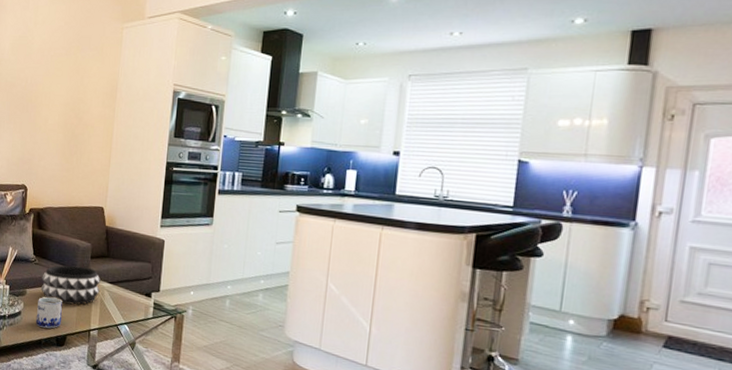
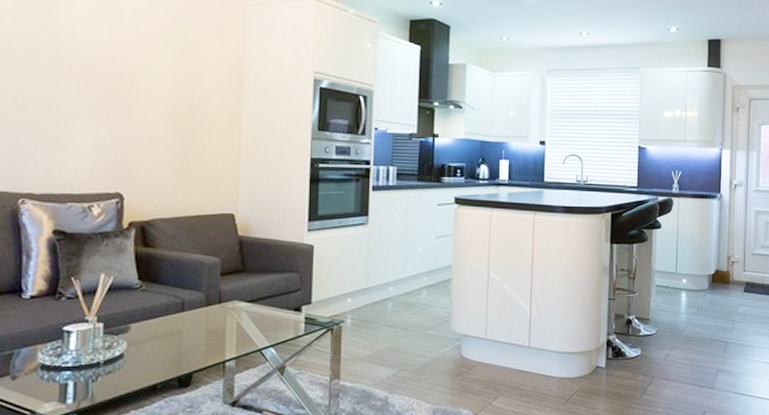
mug: present [35,296,62,329] -> none [146,329,185,369]
decorative bowl: present [41,265,101,305] -> none [152,287,235,335]

